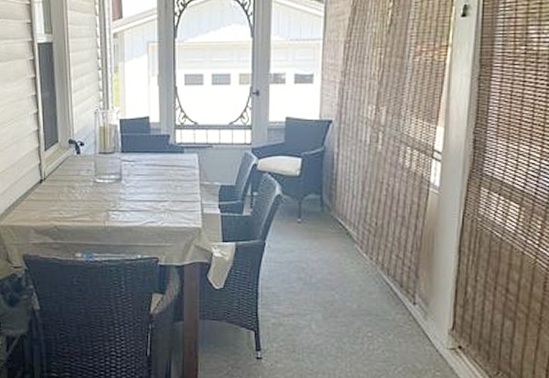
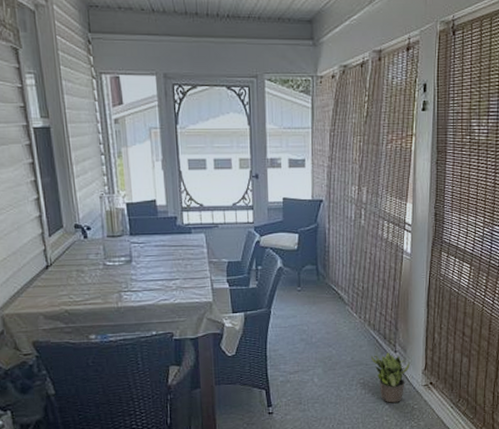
potted plant: none [382,303,433,366] -> present [370,352,410,403]

